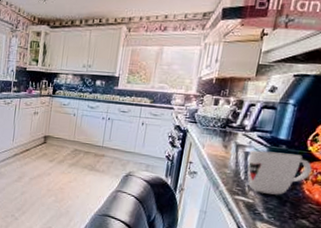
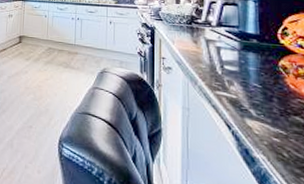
mug: present [247,150,312,195] -> none [220,44,290,90]

